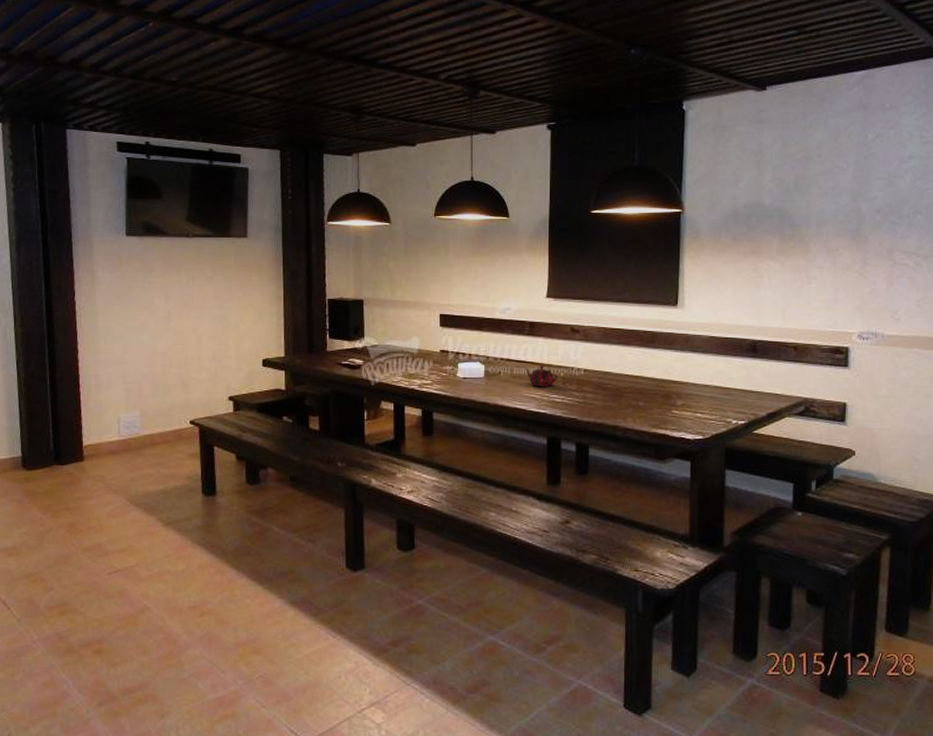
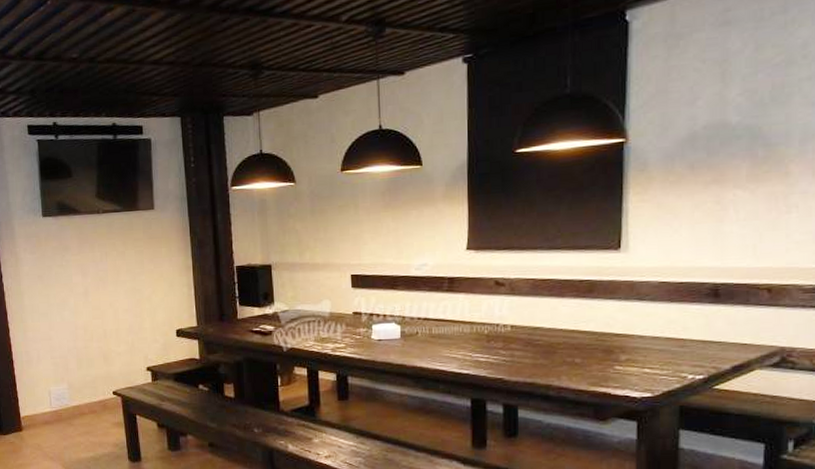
teapot: present [525,364,558,387] -> none [445,322,481,346]

